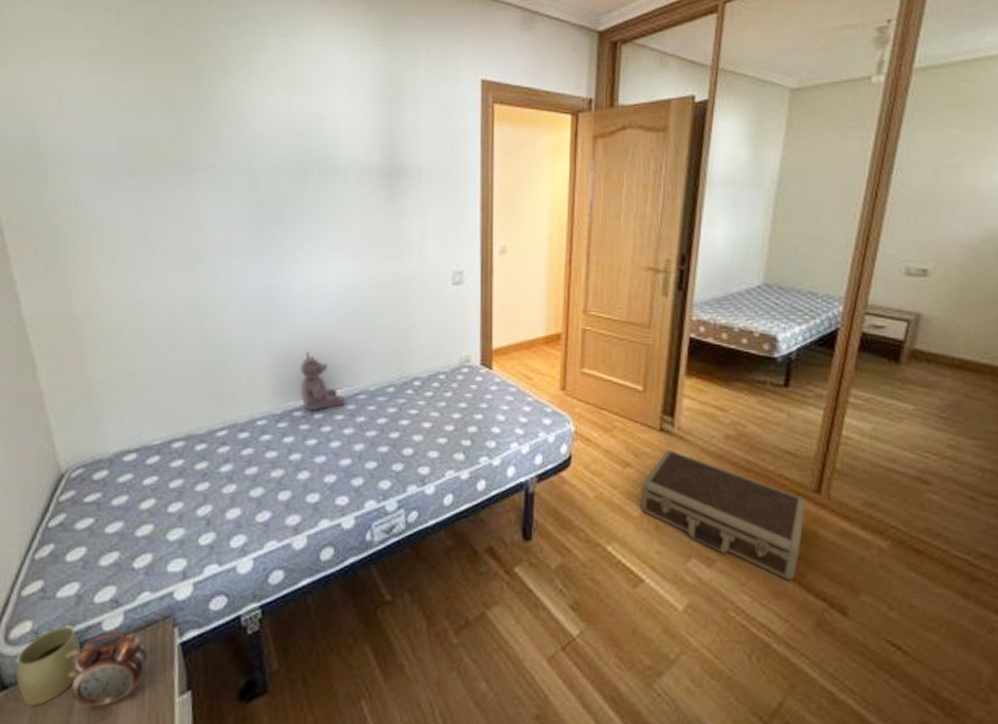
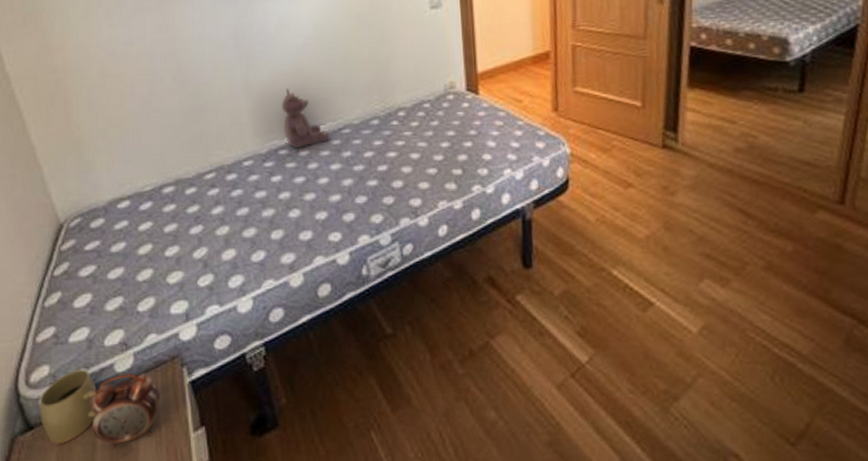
suitcase: present [640,449,806,581] -> none [645,167,829,298]

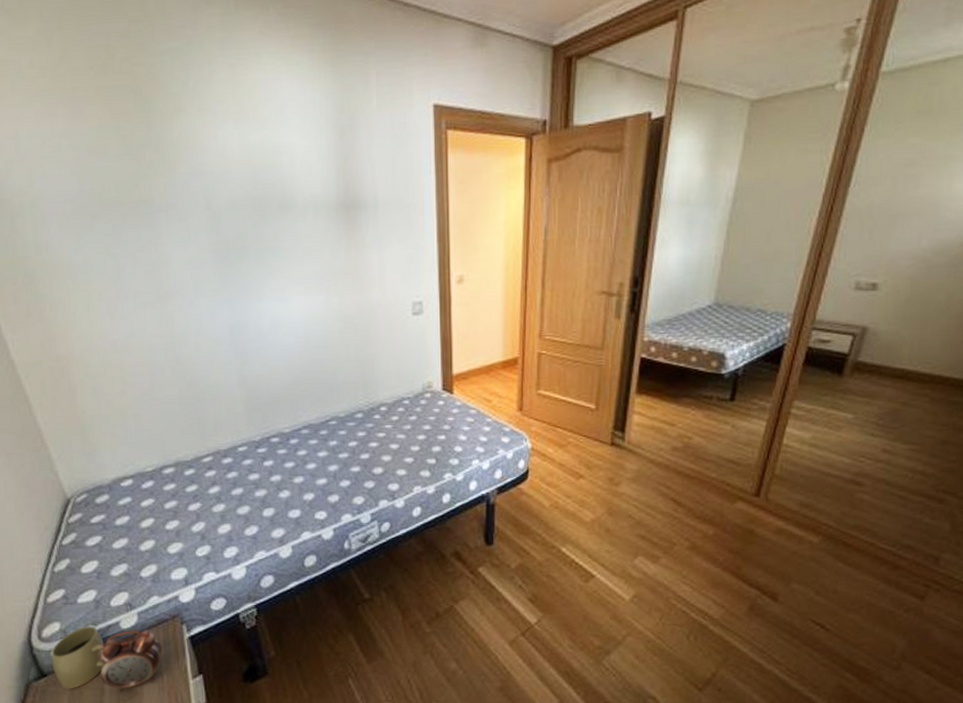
stuffed animal: present [281,88,330,148] -> none [273,382,318,436]

